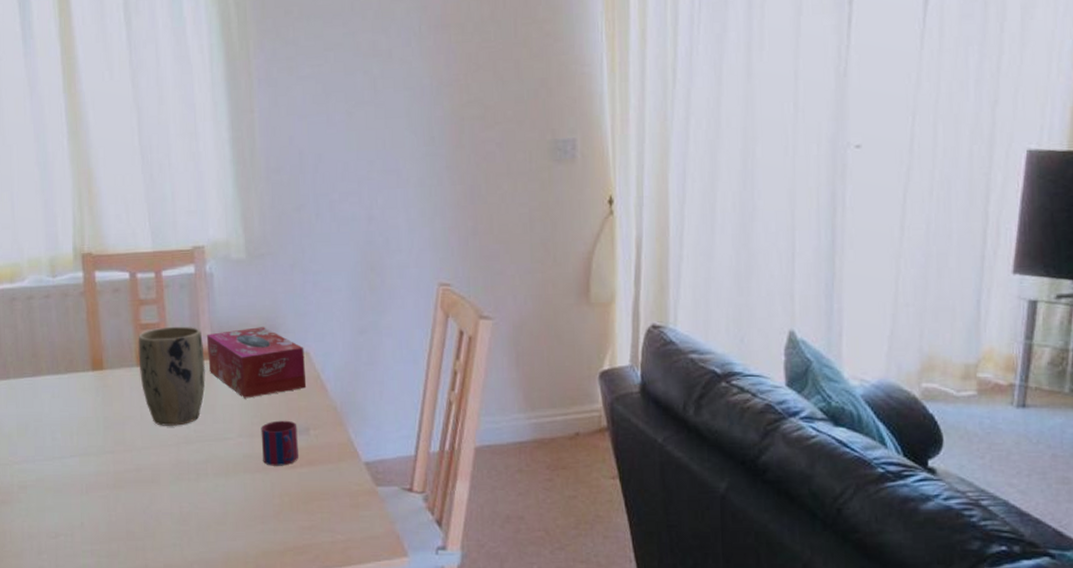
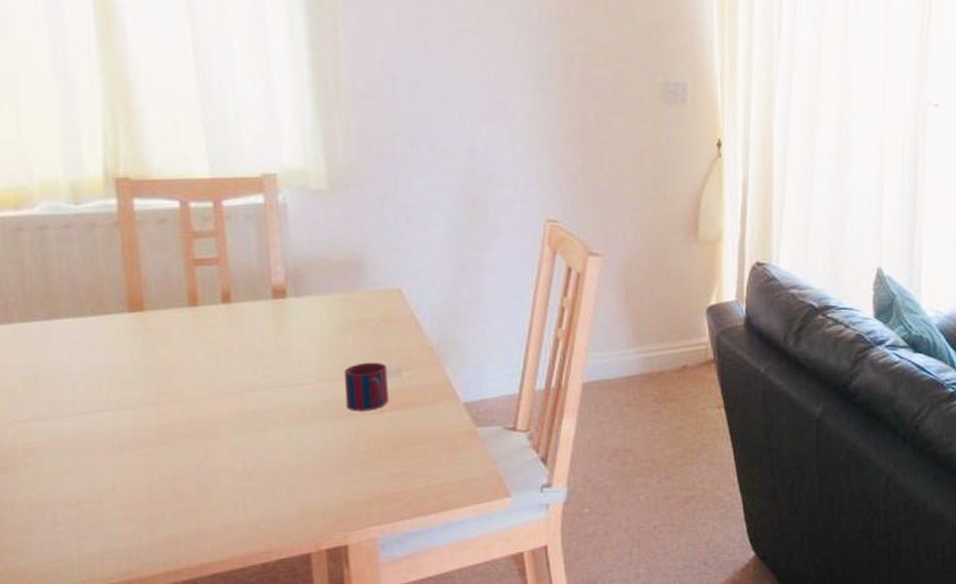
plant pot: present [138,326,205,426] -> none [190,261,277,373]
tissue box: present [206,327,307,399] -> none [278,263,399,340]

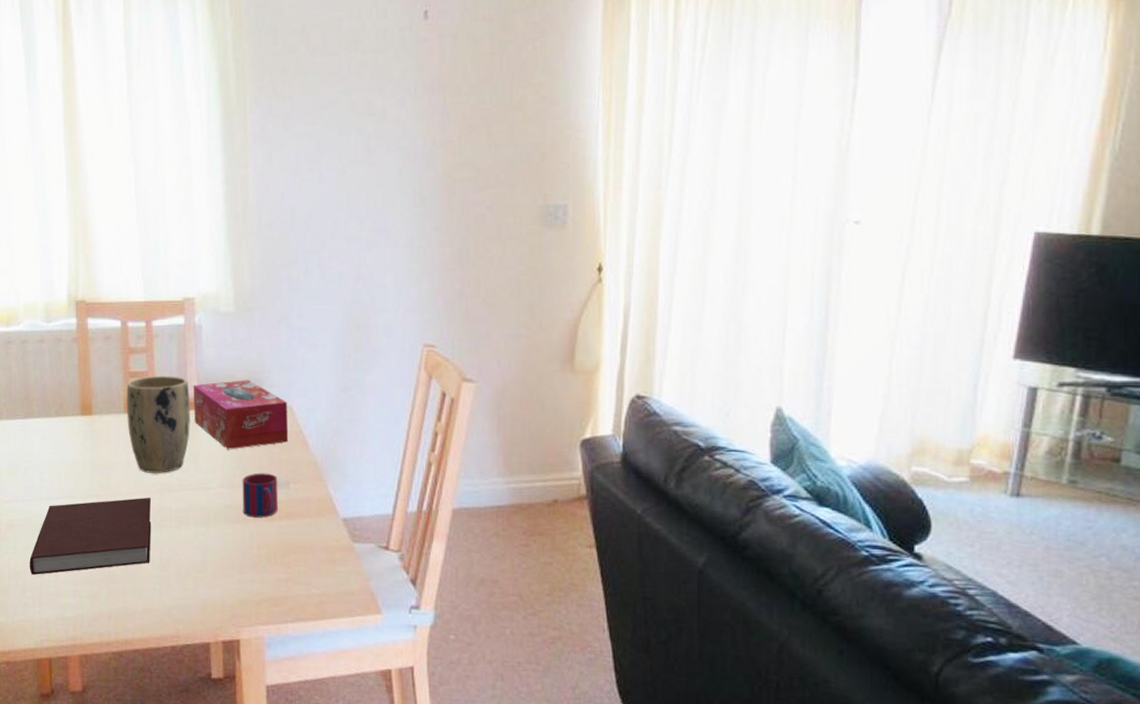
notebook: none [60,399,231,505] -> present [29,497,152,575]
plant pot: none [190,261,277,373] -> present [126,376,190,473]
tissue box: none [278,263,399,340] -> present [193,380,289,450]

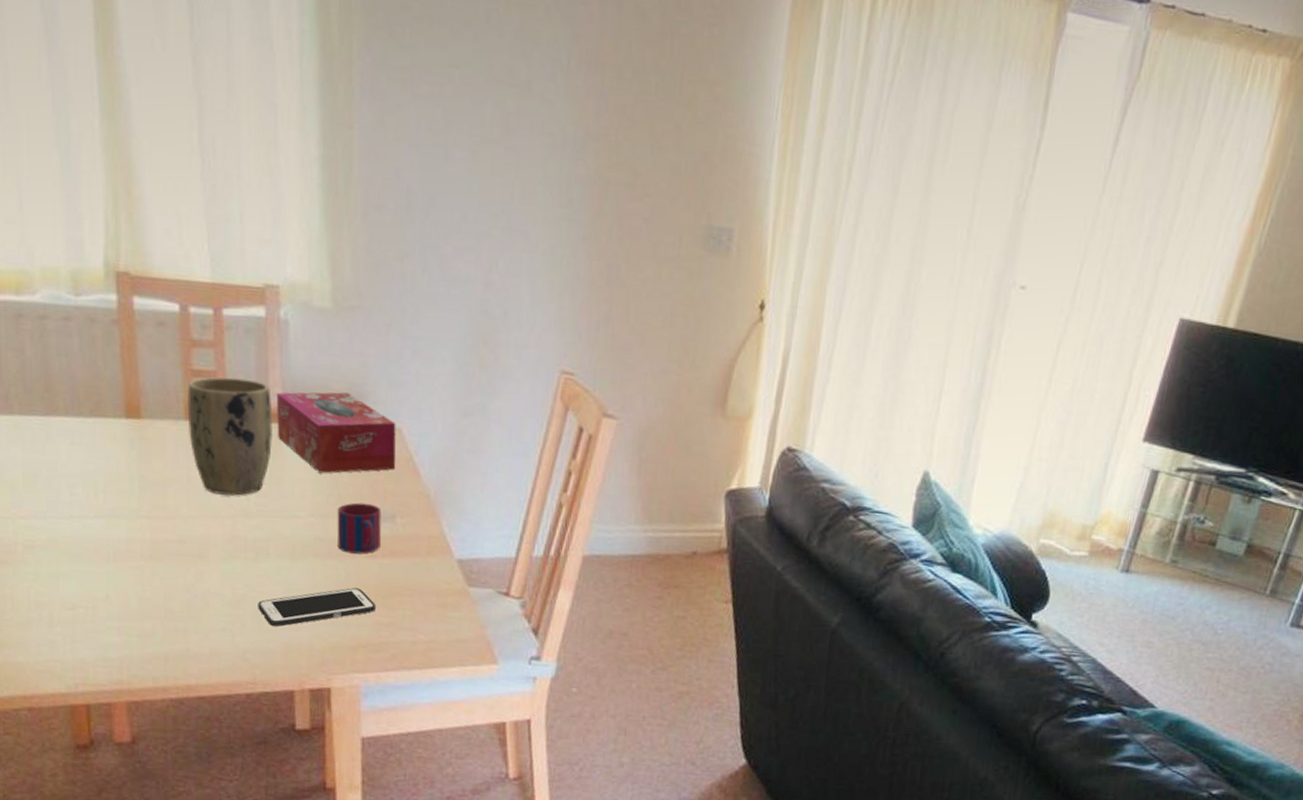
notebook: present [29,497,152,575] -> none [57,522,221,608]
cell phone: none [180,548,276,586] -> present [258,588,377,627]

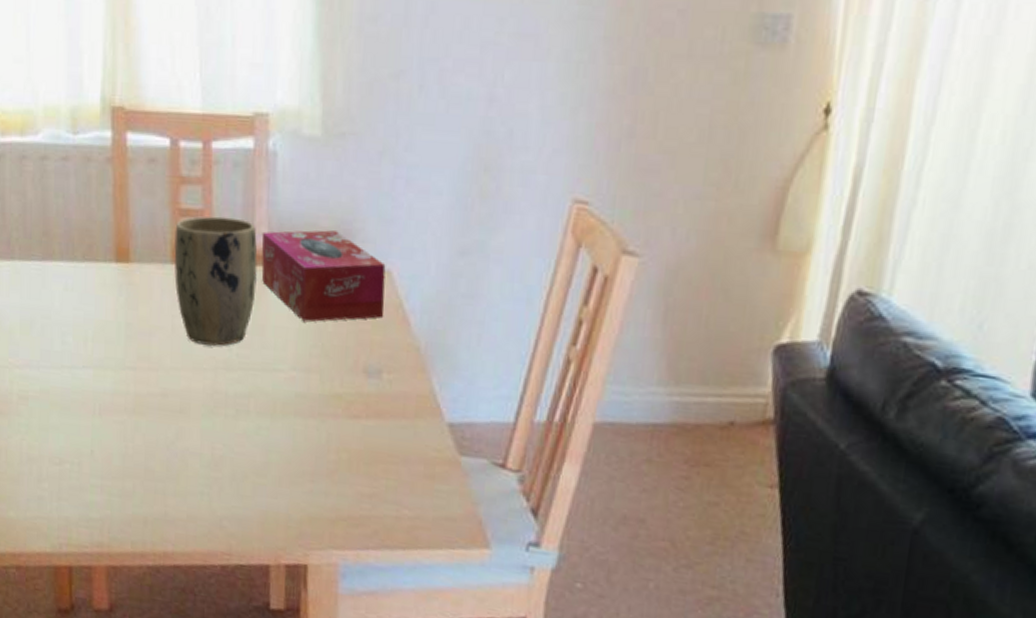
cell phone: present [258,588,377,627] -> none [236,452,359,493]
mug: present [337,502,382,554] -> none [319,355,367,414]

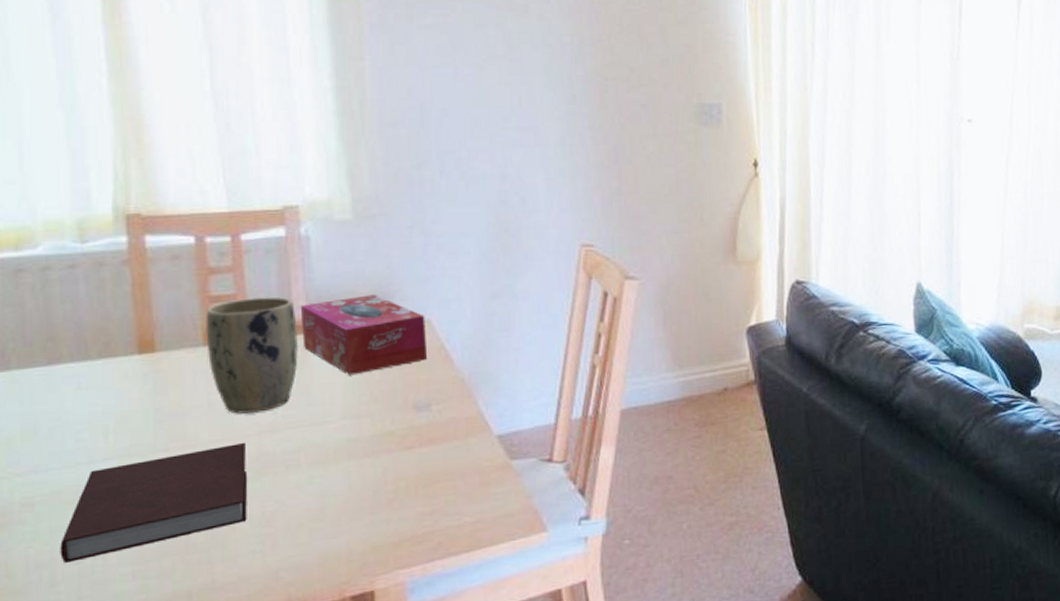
notebook: none [46,375,202,463] -> present [60,442,248,563]

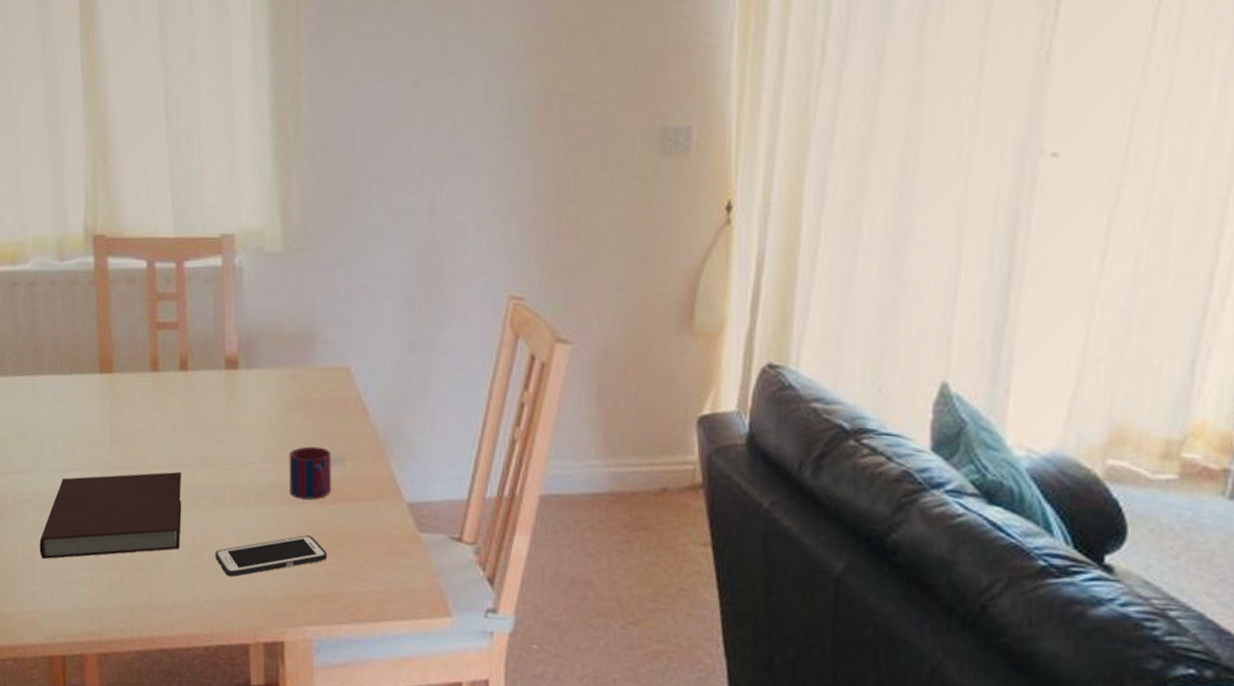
plant pot: present [205,297,298,414] -> none [153,327,229,444]
cell phone: none [290,482,418,539] -> present [215,535,328,578]
tissue box: present [300,295,428,376] -> none [231,335,345,418]
mug: none [370,396,417,449] -> present [289,446,332,500]

